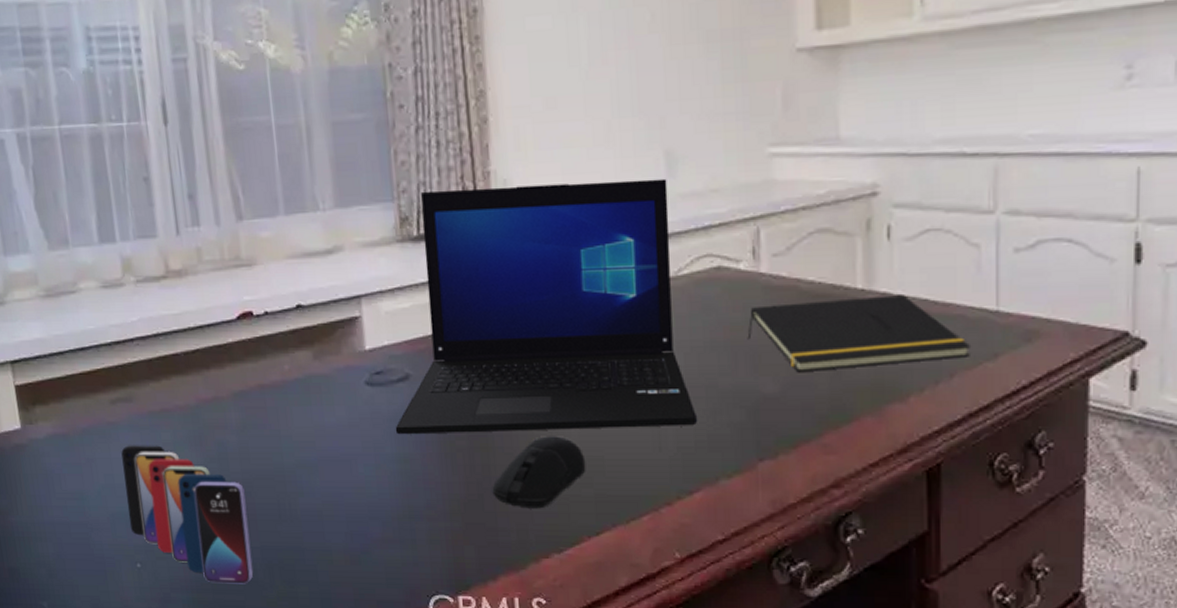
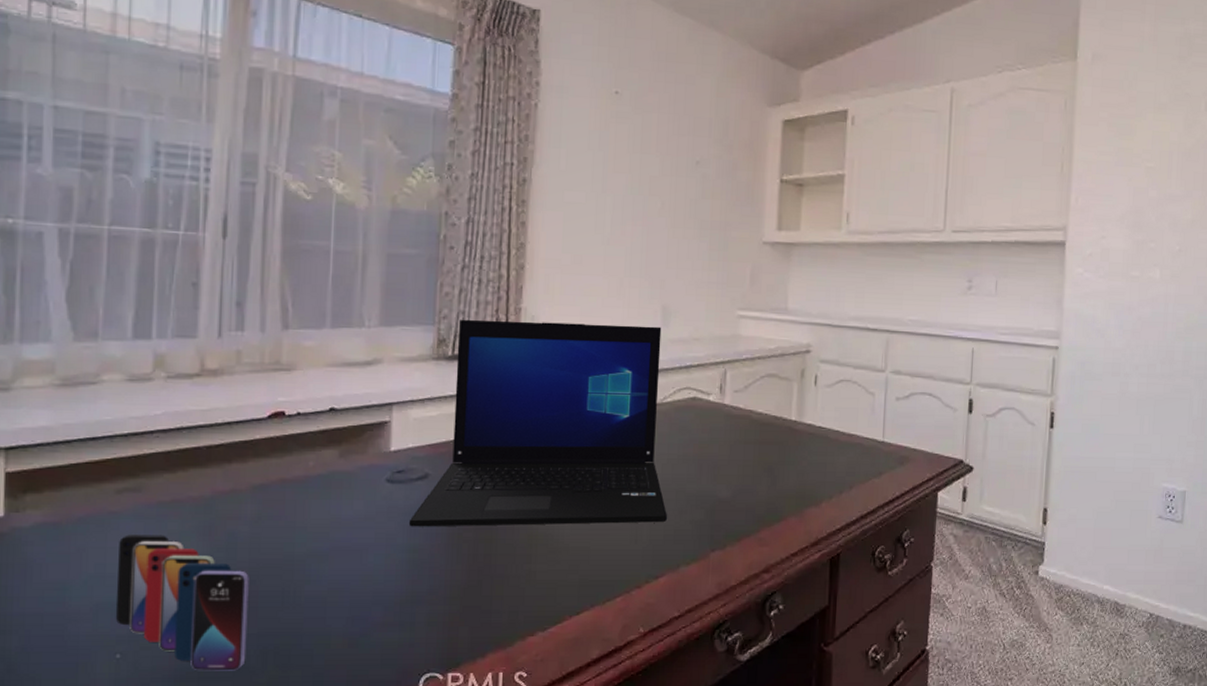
computer mouse: present [492,436,586,509] -> none [491,530,574,593]
notepad: present [747,295,972,373] -> none [710,426,865,482]

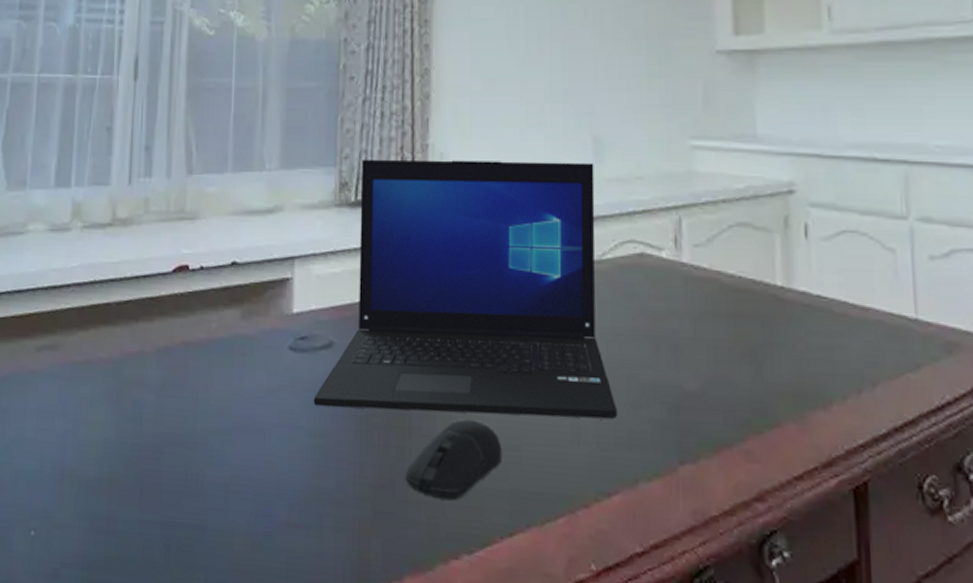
smartphone: present [115,534,249,671] -> none [31,396,154,565]
computer mouse: none [491,530,574,593] -> present [405,419,503,501]

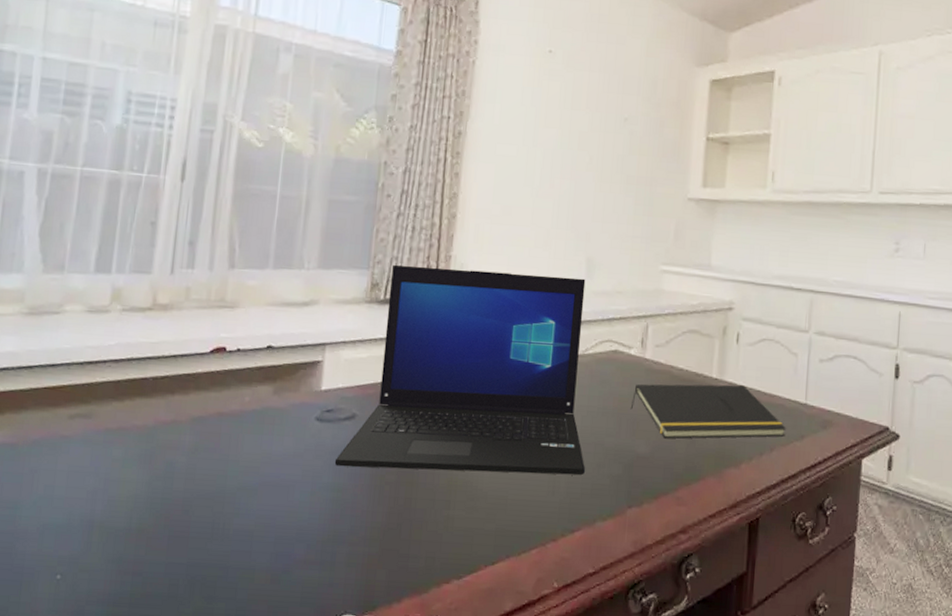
computer mouse: present [405,419,503,501] -> none [410,476,492,539]
notepad: none [669,294,893,370] -> present [630,384,787,439]

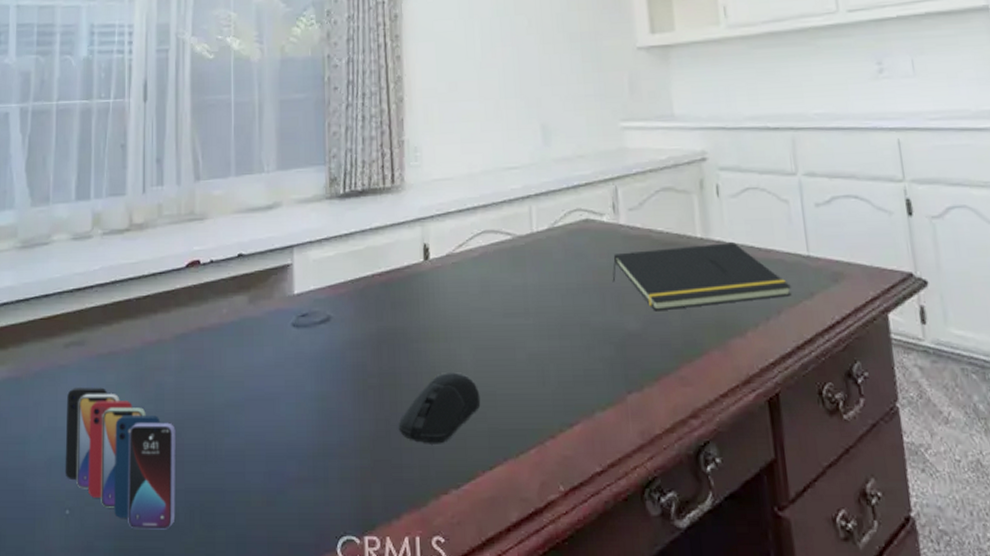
smartphone: none [58,459,183,599] -> present [64,387,176,530]
laptop: present [334,264,586,476] -> none [315,147,574,374]
computer mouse: none [410,476,492,539] -> present [398,372,481,444]

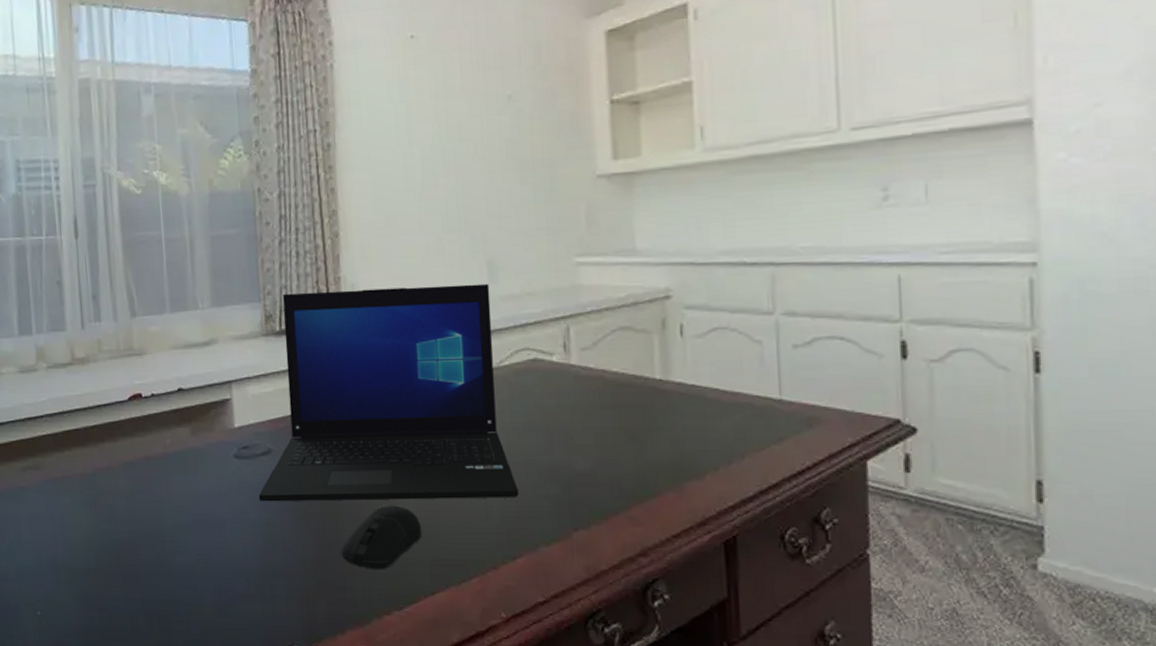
smartphone: present [64,387,176,530] -> none [29,507,136,632]
laptop: none [315,147,574,374] -> present [258,283,518,502]
notepad: present [612,242,792,312] -> none [561,385,759,452]

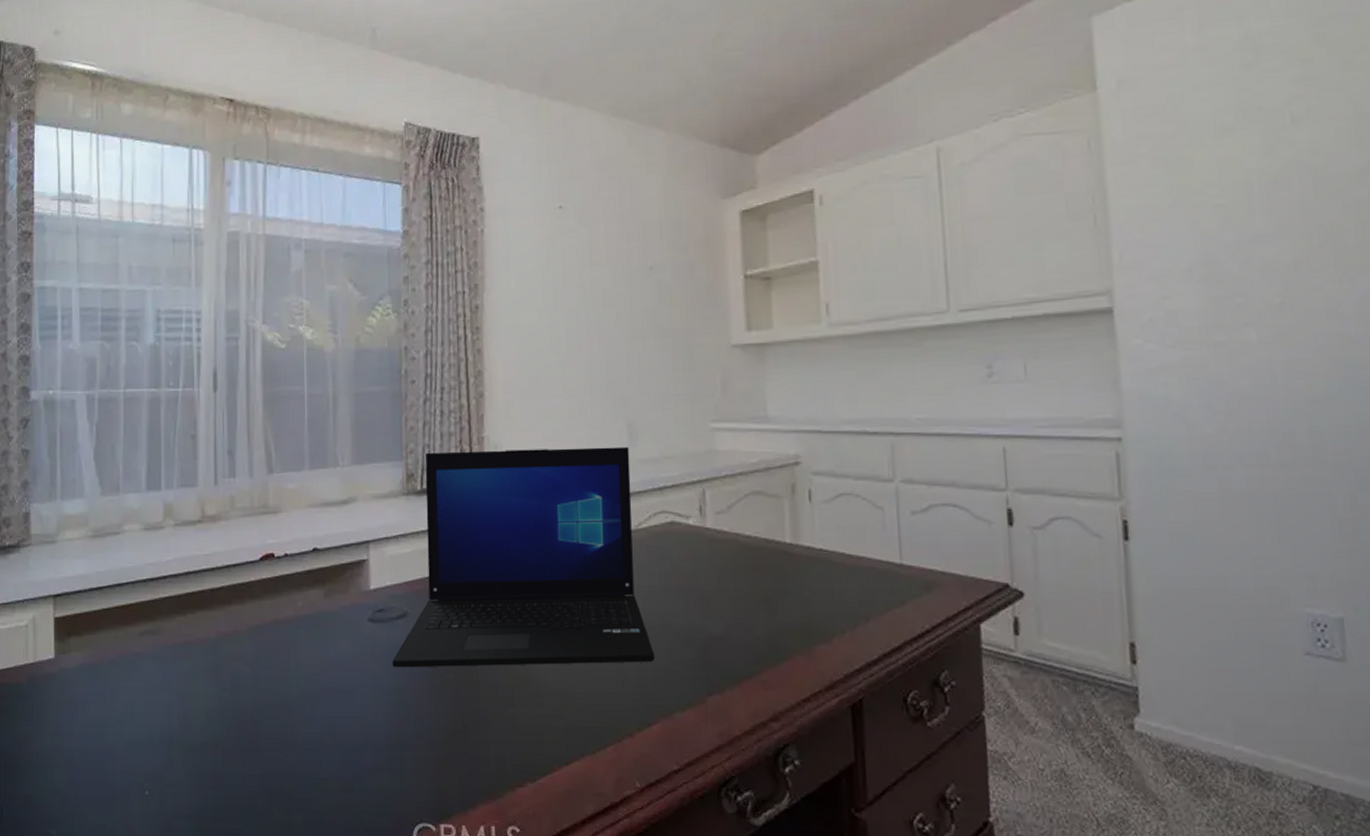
computer mouse: present [341,505,422,570] -> none [475,670,558,739]

